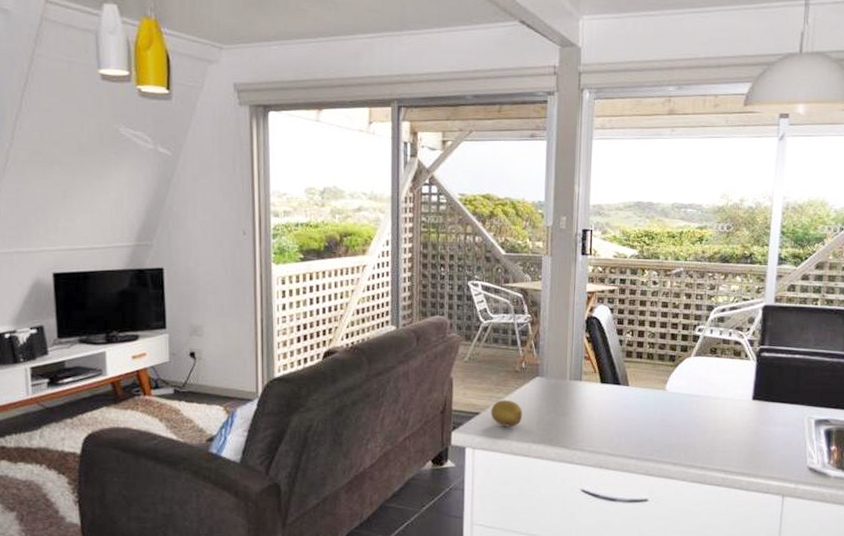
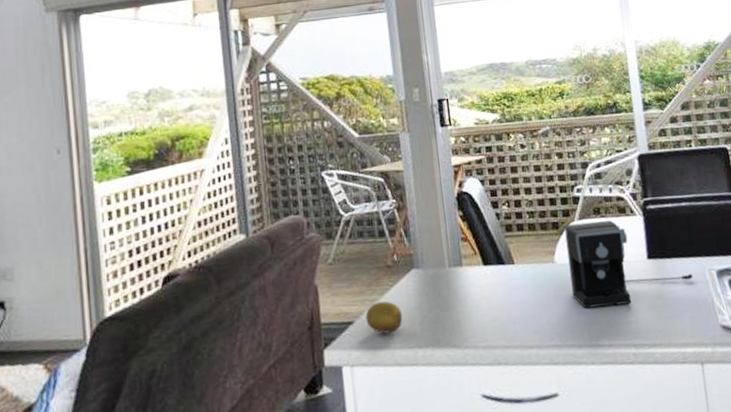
coffee maker: none [677,359,792,435] -> present [564,220,693,309]

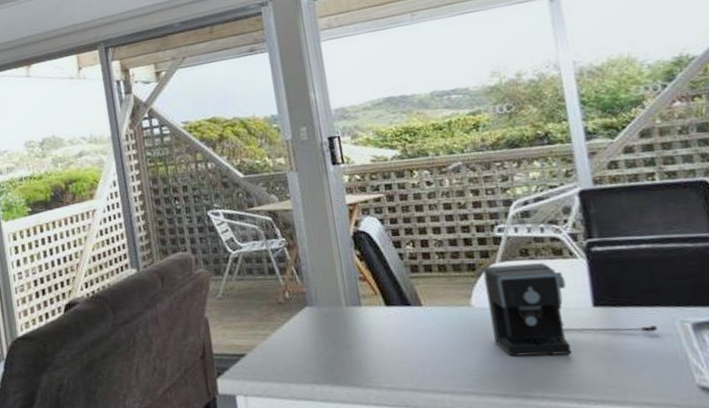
fruit: present [365,301,403,334] -> none [258,336,298,368]

